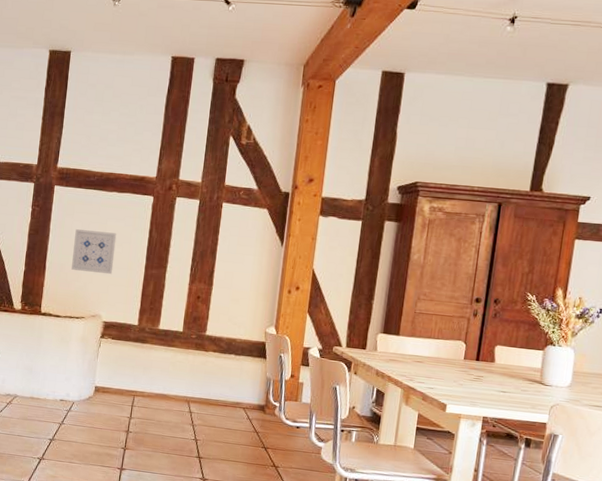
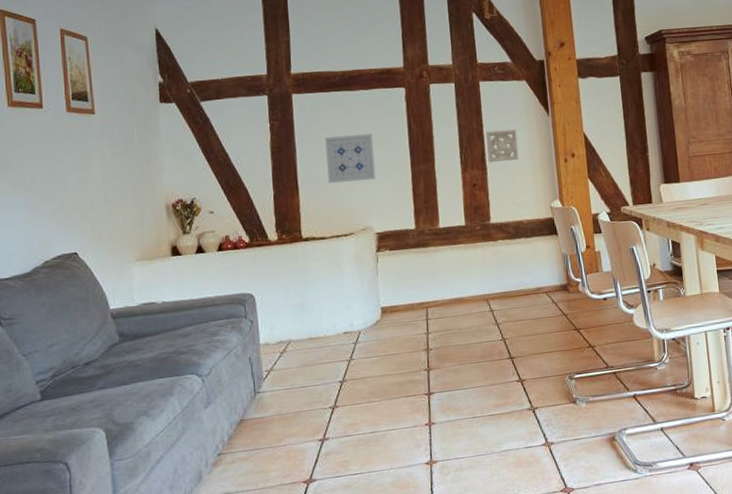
wall ornament: none [215,251,248,283] -> present [486,129,519,163]

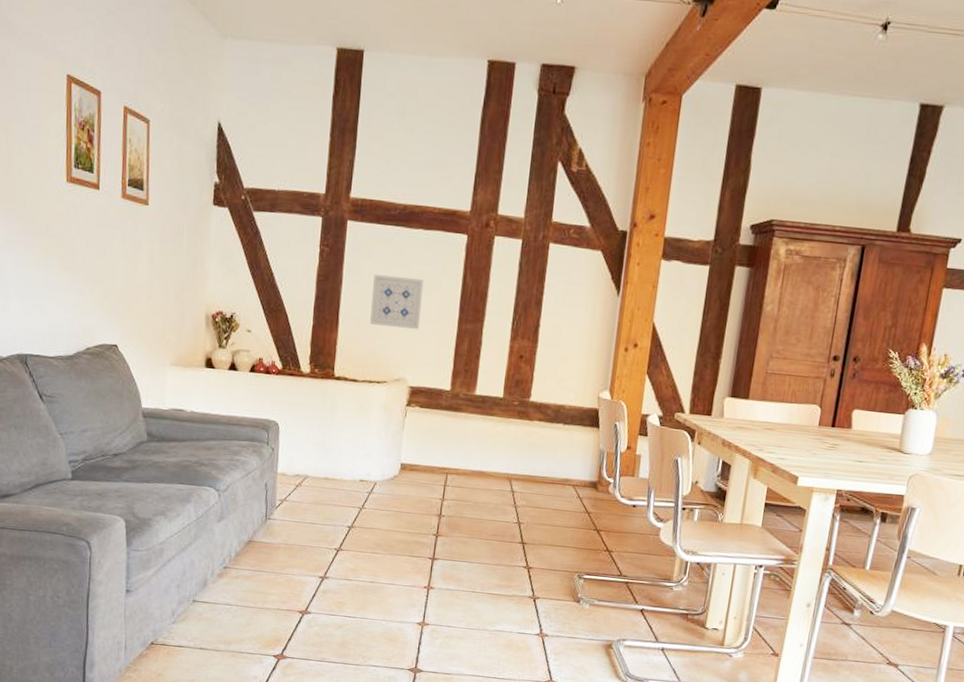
wall ornament: present [486,129,519,163] -> none [541,301,579,339]

